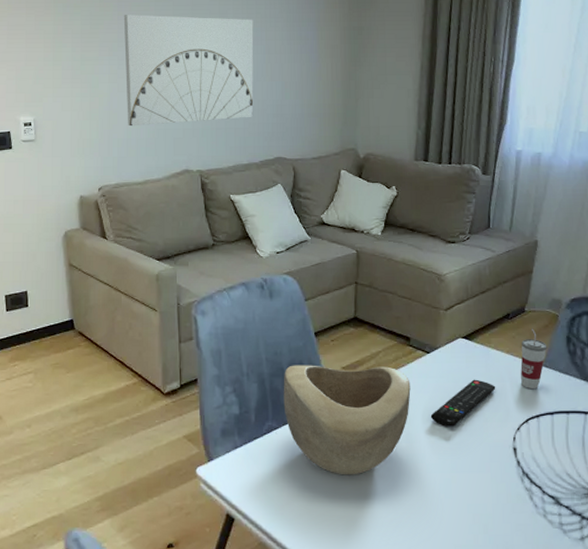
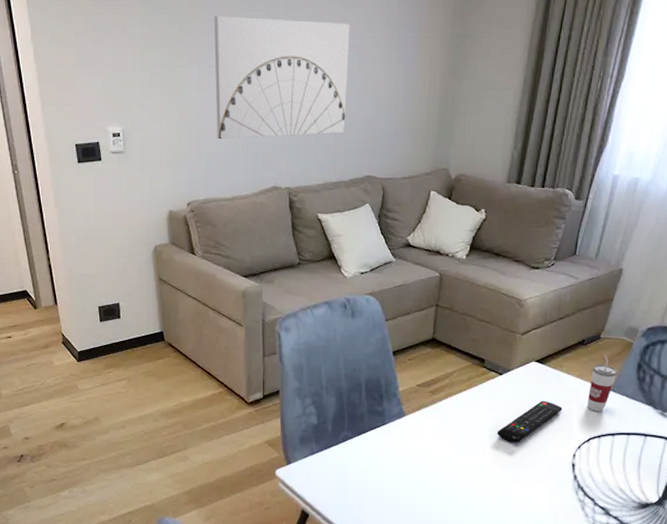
decorative bowl: present [283,365,411,475] -> none [359,381,481,482]

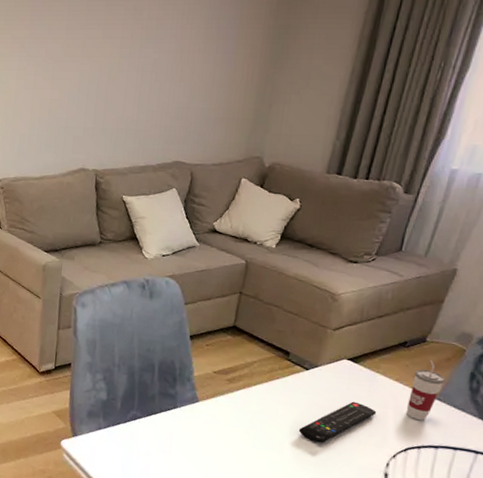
wall art: present [213,16,350,140] -> none [31,10,169,123]

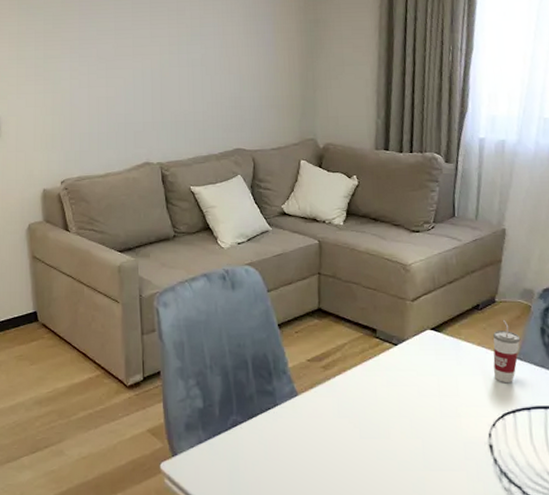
remote control: present [298,401,377,443] -> none [400,372,468,422]

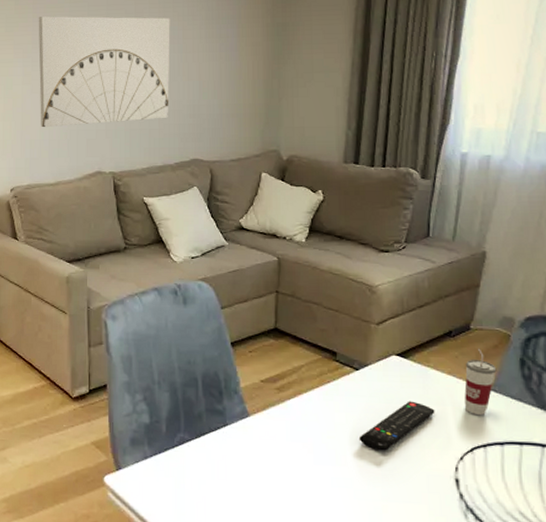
wall art: none [84,13,212,121] -> present [38,16,170,128]
remote control: none [400,372,468,422] -> present [359,401,435,451]

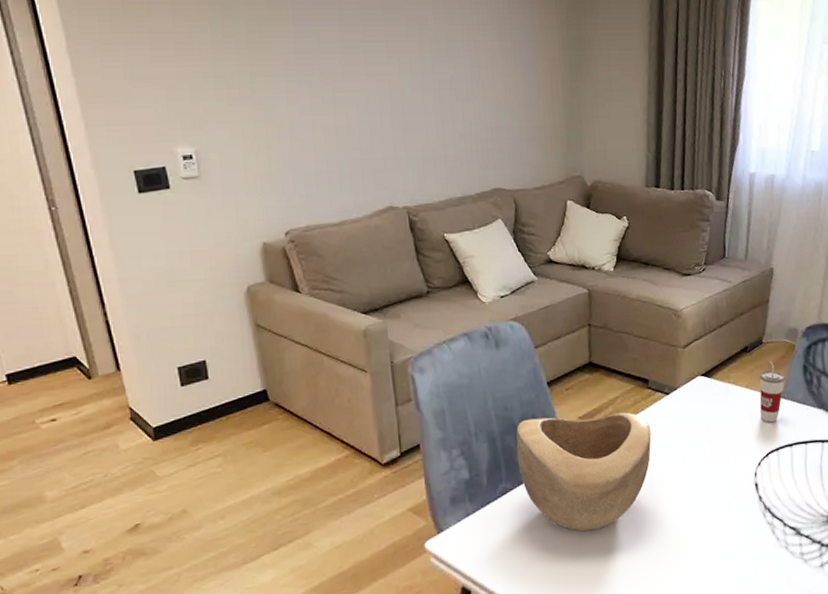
wall art: present [38,16,170,128] -> none [299,20,465,157]
decorative bowl: none [196,375,337,496] -> present [516,412,652,532]
remote control: present [359,401,435,451] -> none [672,417,736,469]

